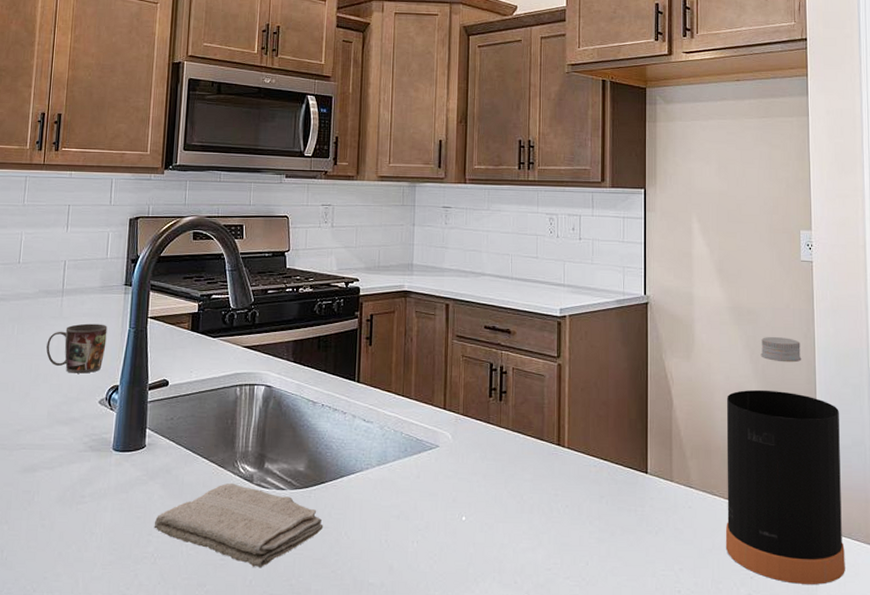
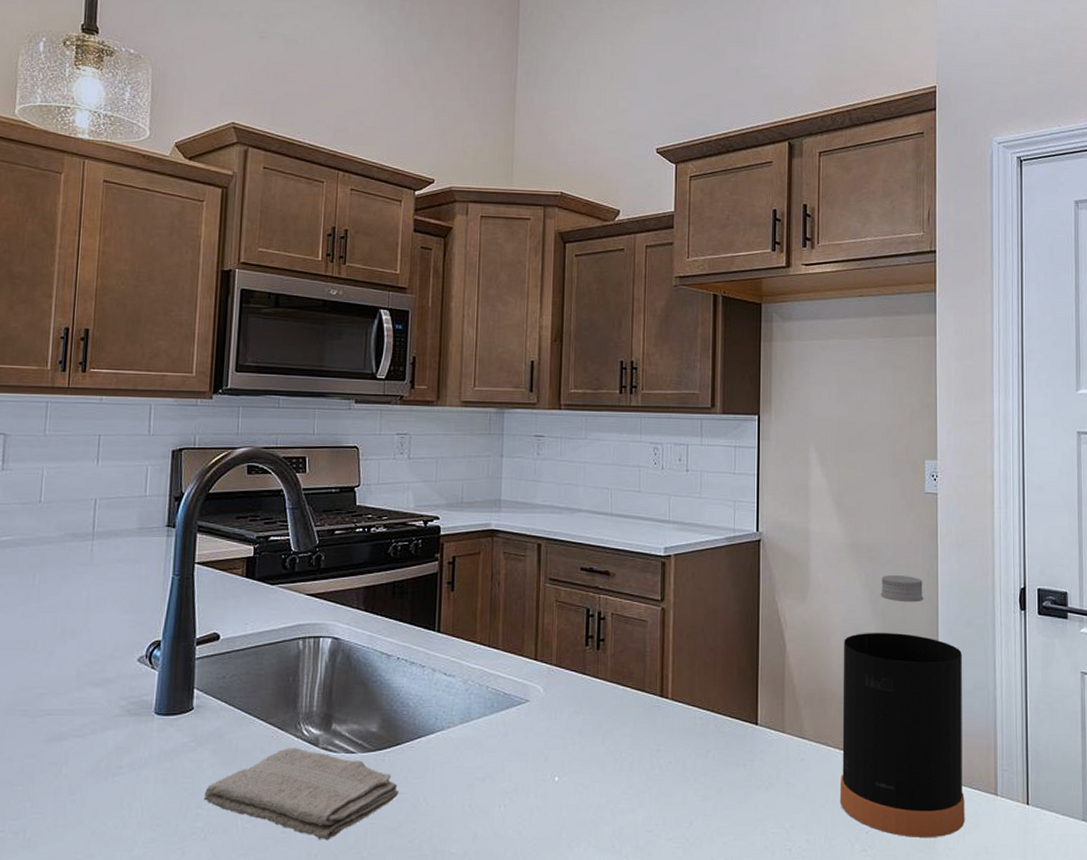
mug: present [46,323,108,374] -> none [74,571,147,628]

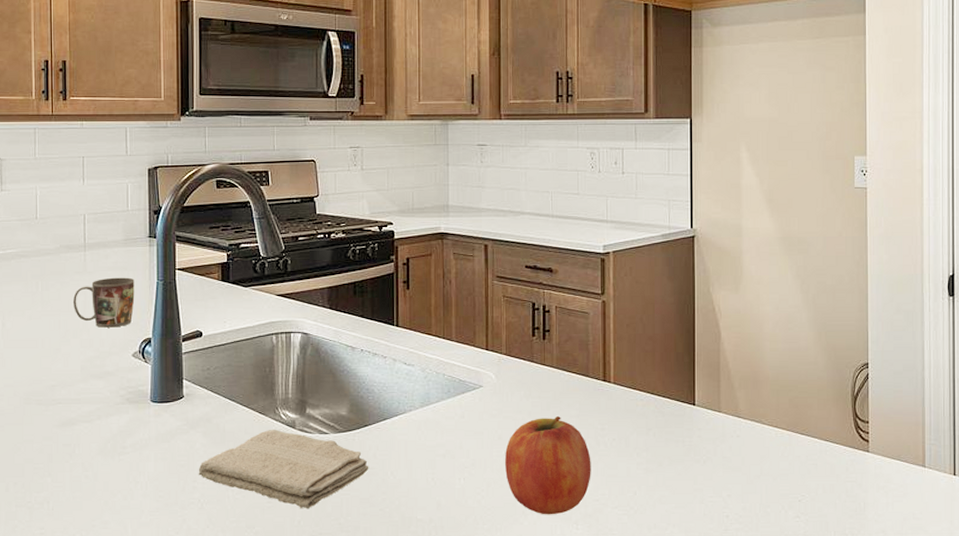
mug: none [74,571,147,628] -> present [73,277,135,328]
fruit: none [550,736,645,848] -> present [505,416,591,515]
bottle: present [839,575,965,837] -> none [773,266,894,505]

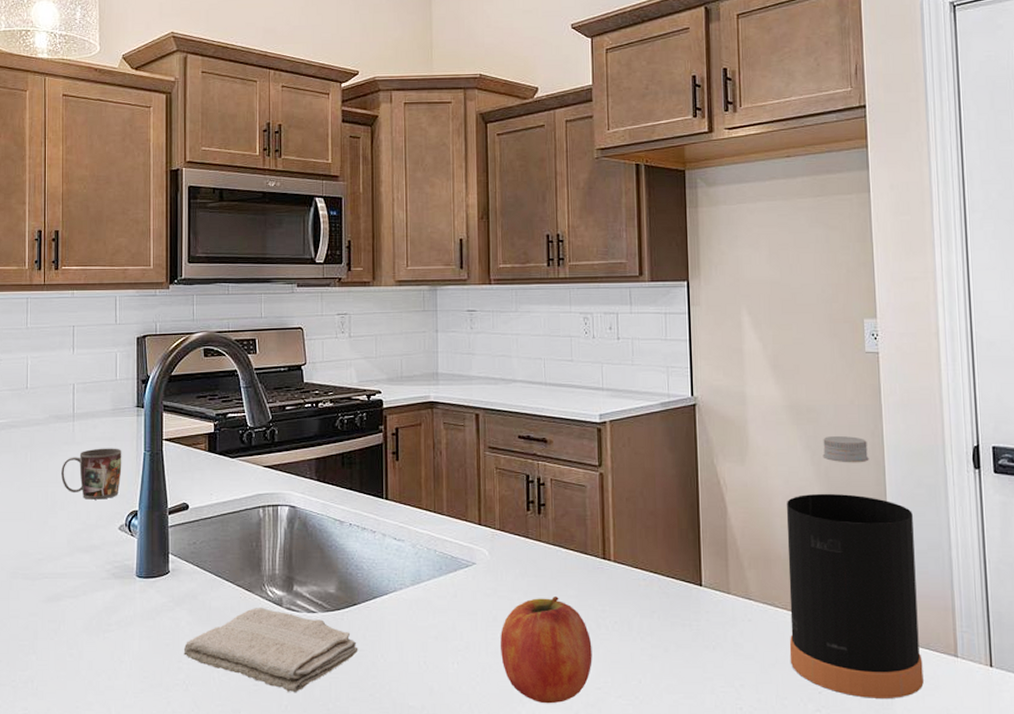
bottle: none [773,266,894,505] -> present [786,436,924,698]

